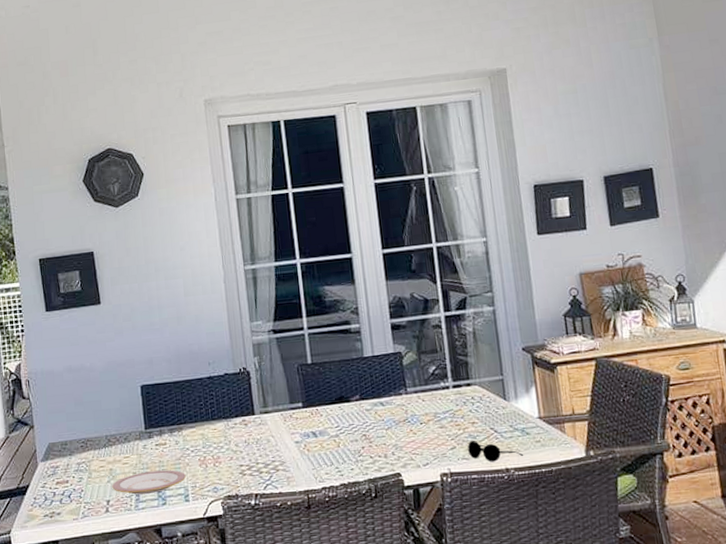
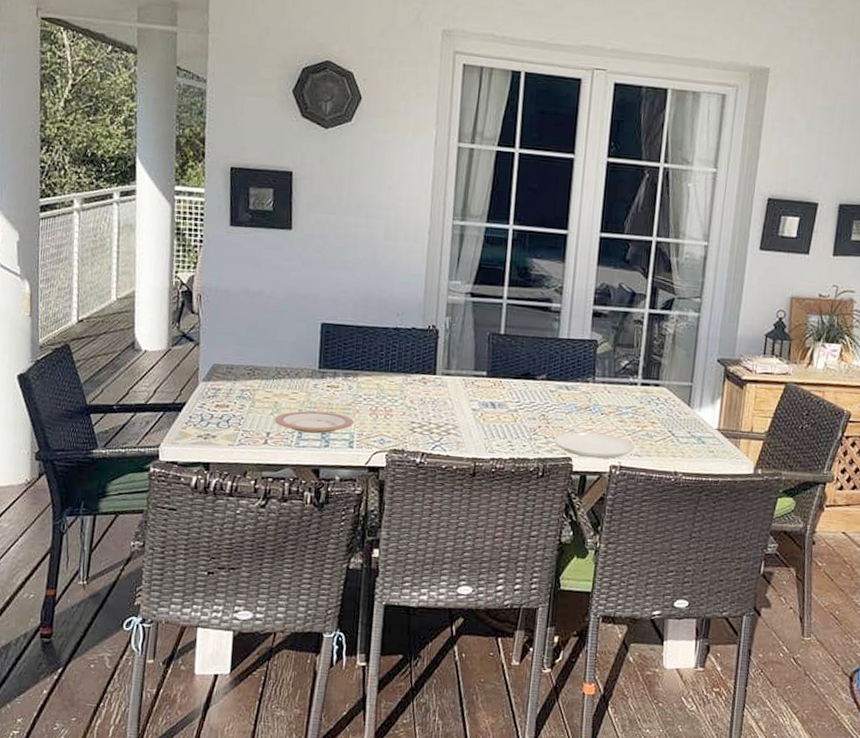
plate: none [379,443,461,470] -> present [553,432,635,459]
sunglasses: present [467,440,524,462] -> none [642,439,695,464]

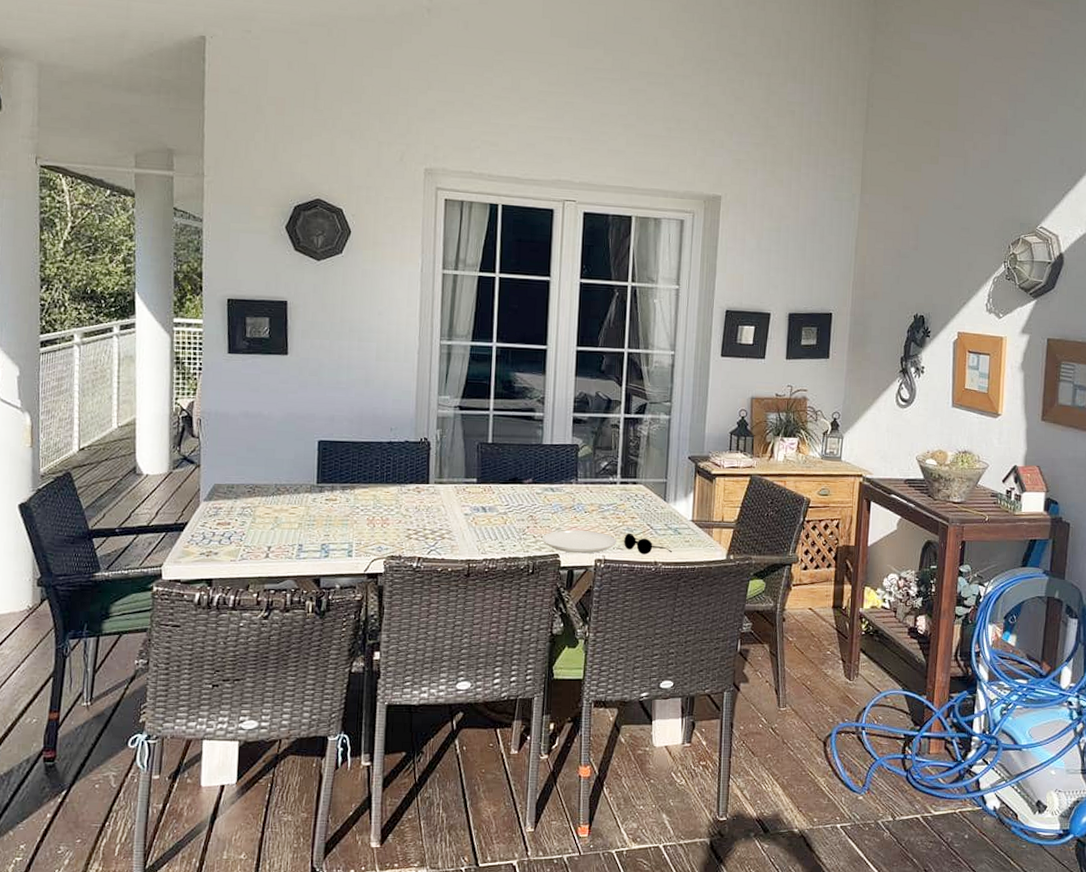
plate: present [274,410,355,434] -> none [275,524,353,545]
sunglasses: none [642,439,695,464] -> present [624,533,673,555]

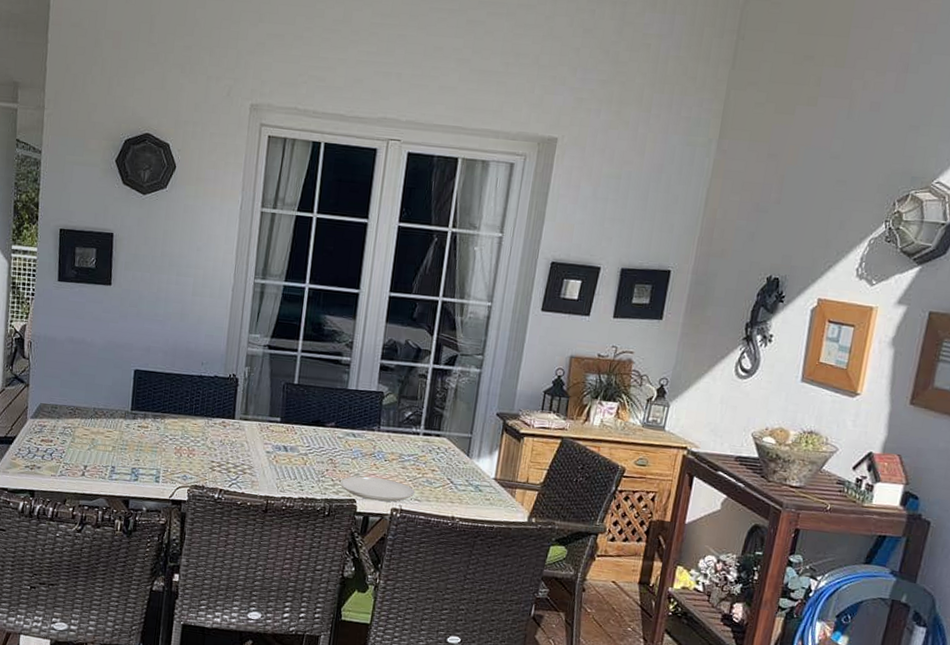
sunglasses: present [624,533,673,555] -> none [422,485,472,510]

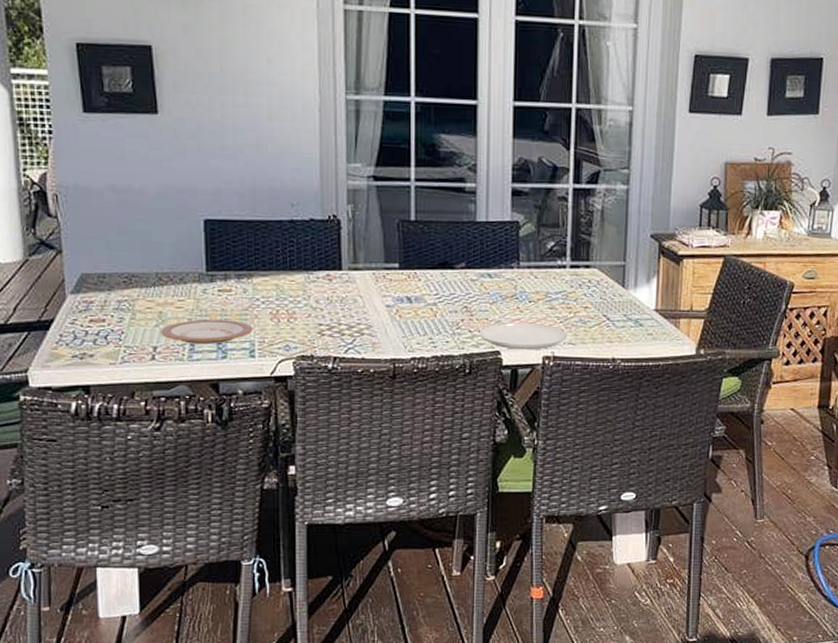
plate: none [91,447,161,469] -> present [161,319,254,344]

